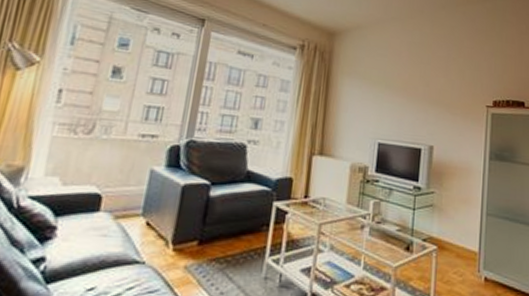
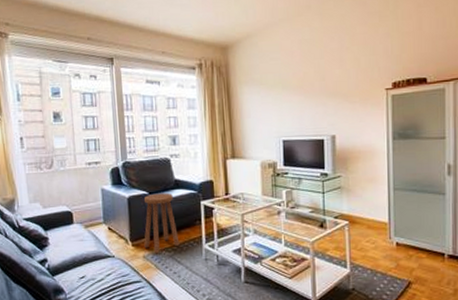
stool: none [189,184,241,265] -> present [144,193,180,254]

